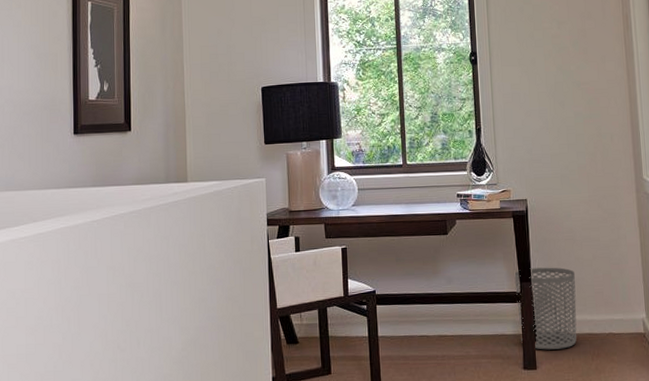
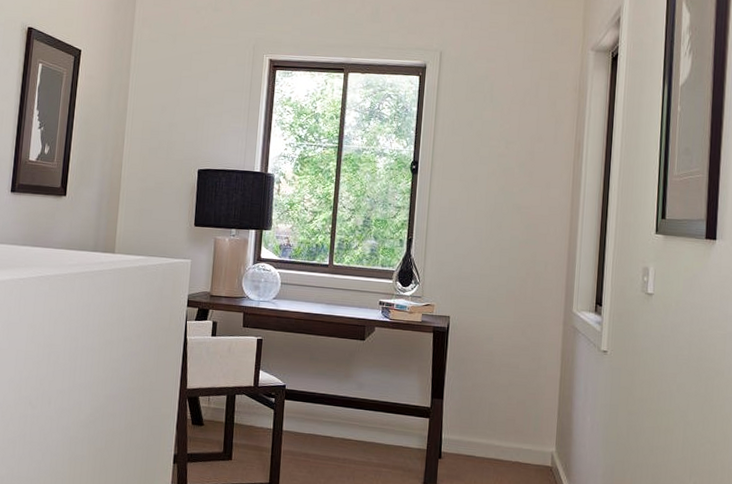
waste bin: present [514,267,577,350] -> none [425,385,488,471]

